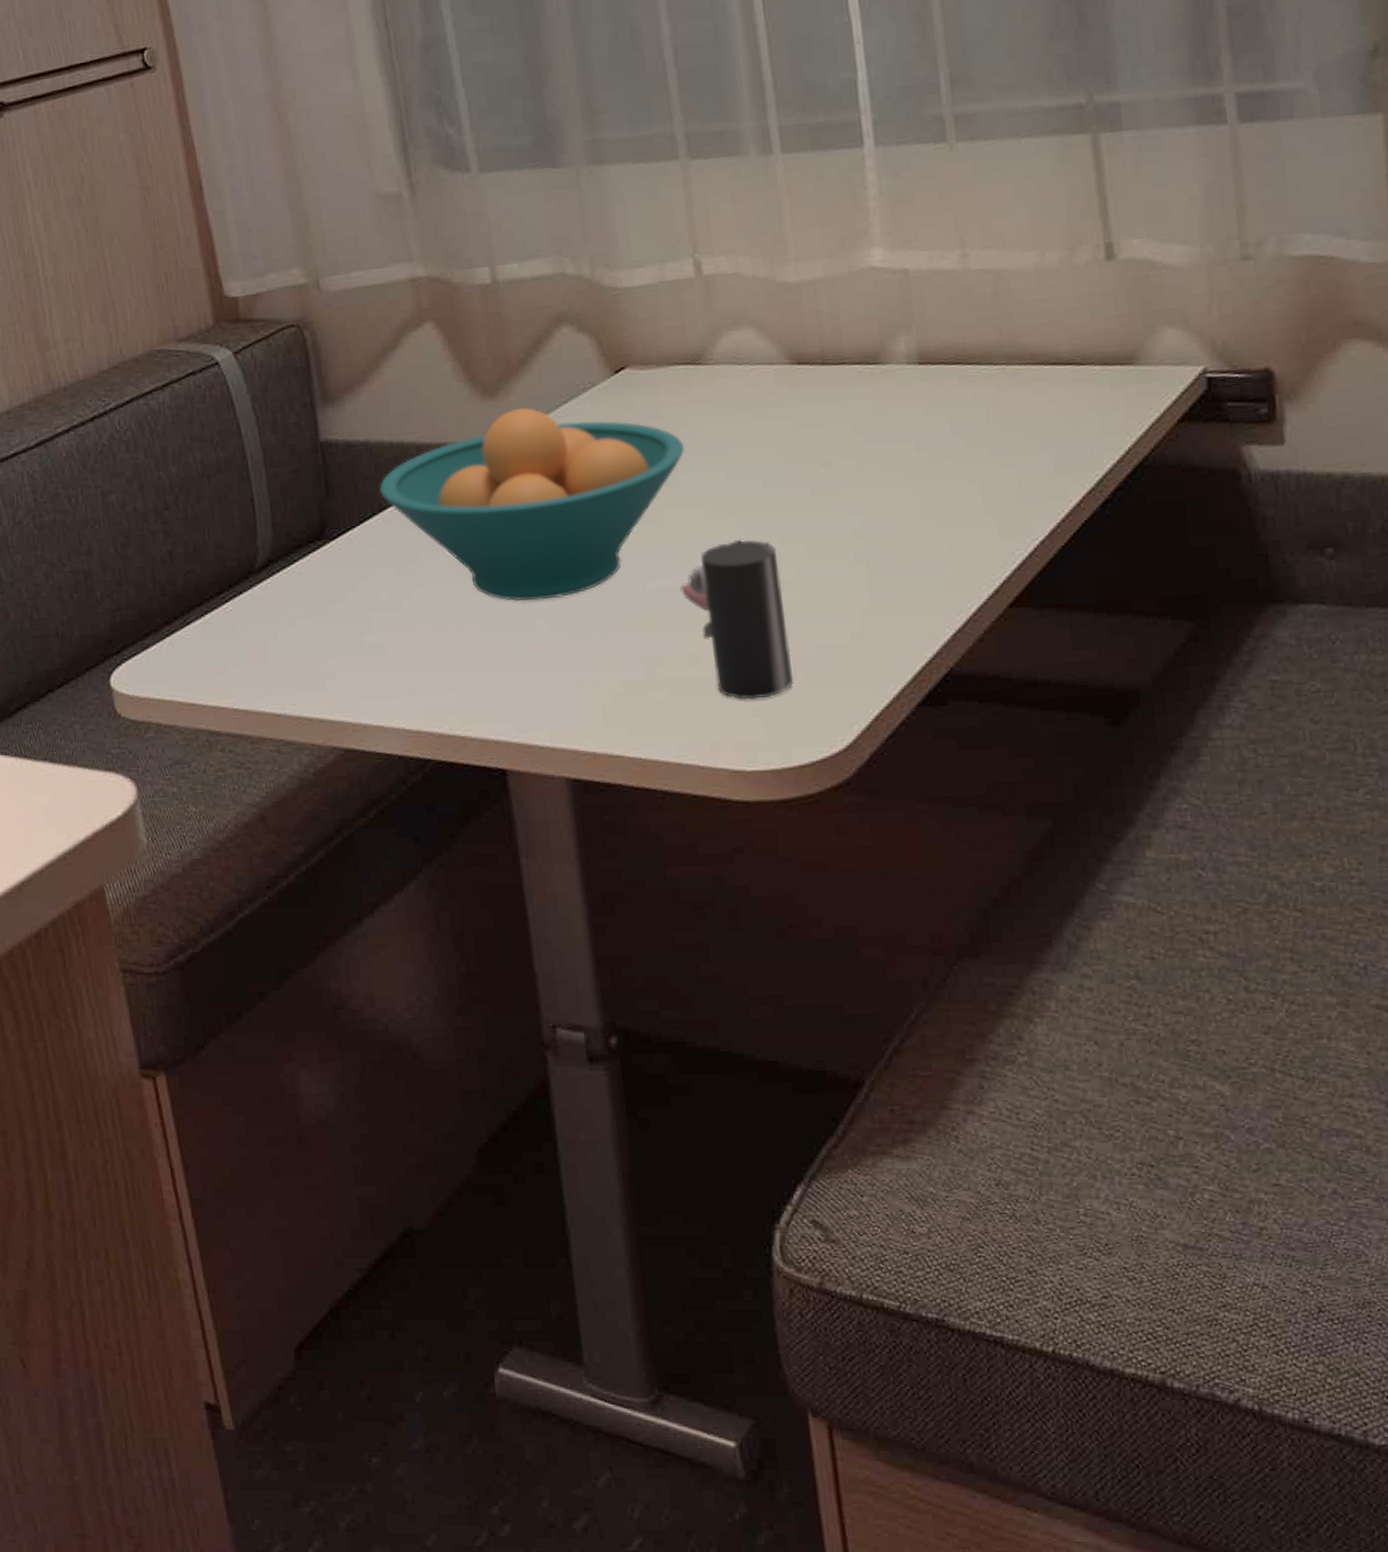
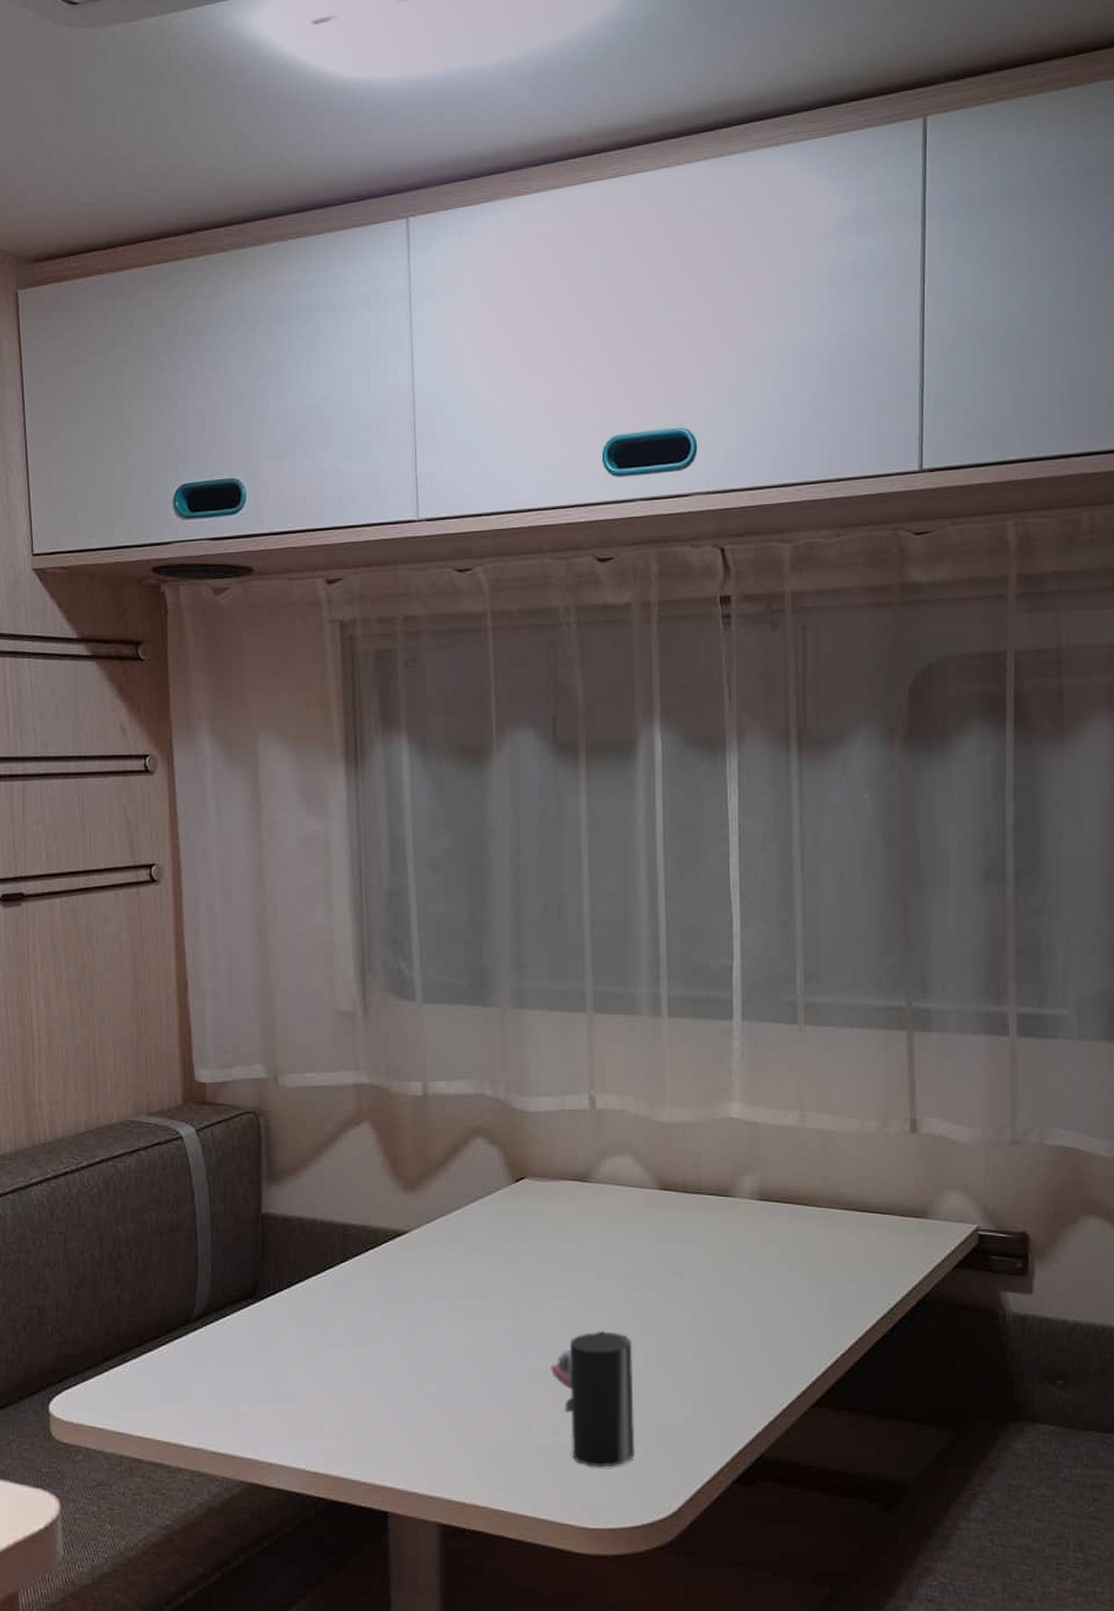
fruit bowl: present [379,407,685,601] -> none [307,1202,566,1367]

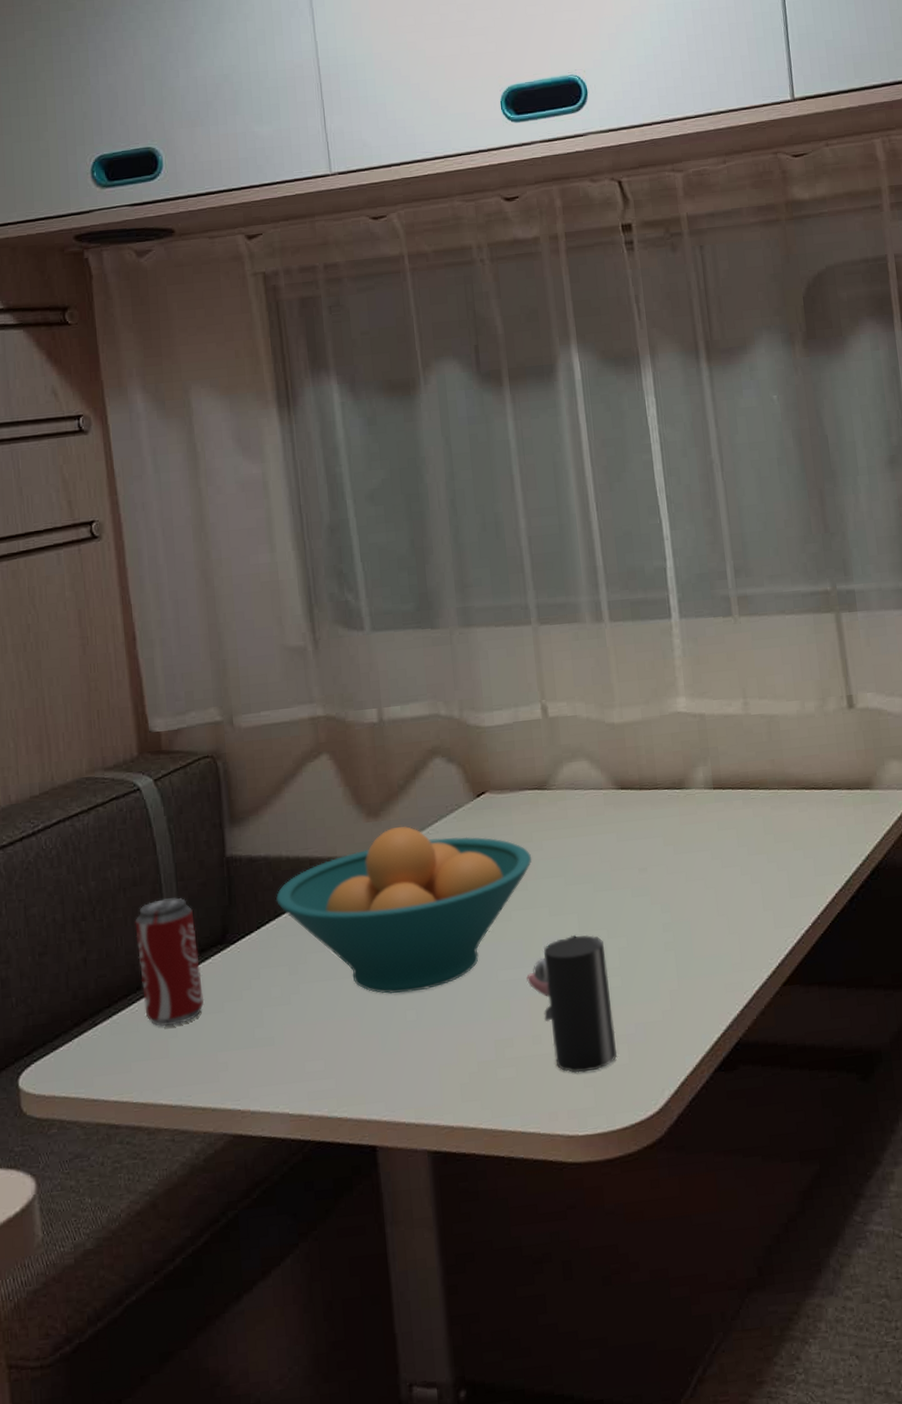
beverage can: none [169,1248,231,1372] -> present [135,898,204,1027]
fruit bowl: none [307,1202,566,1367] -> present [275,826,532,994]

